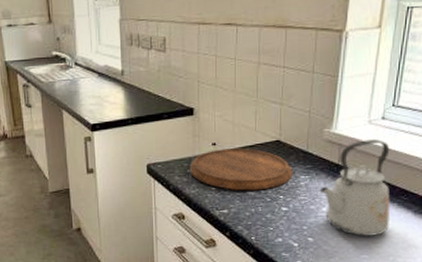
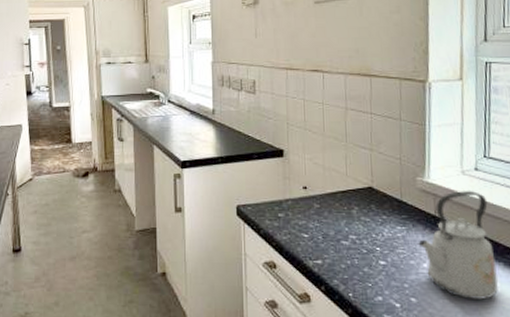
cutting board: present [189,148,293,191] -> none [280,193,388,240]

